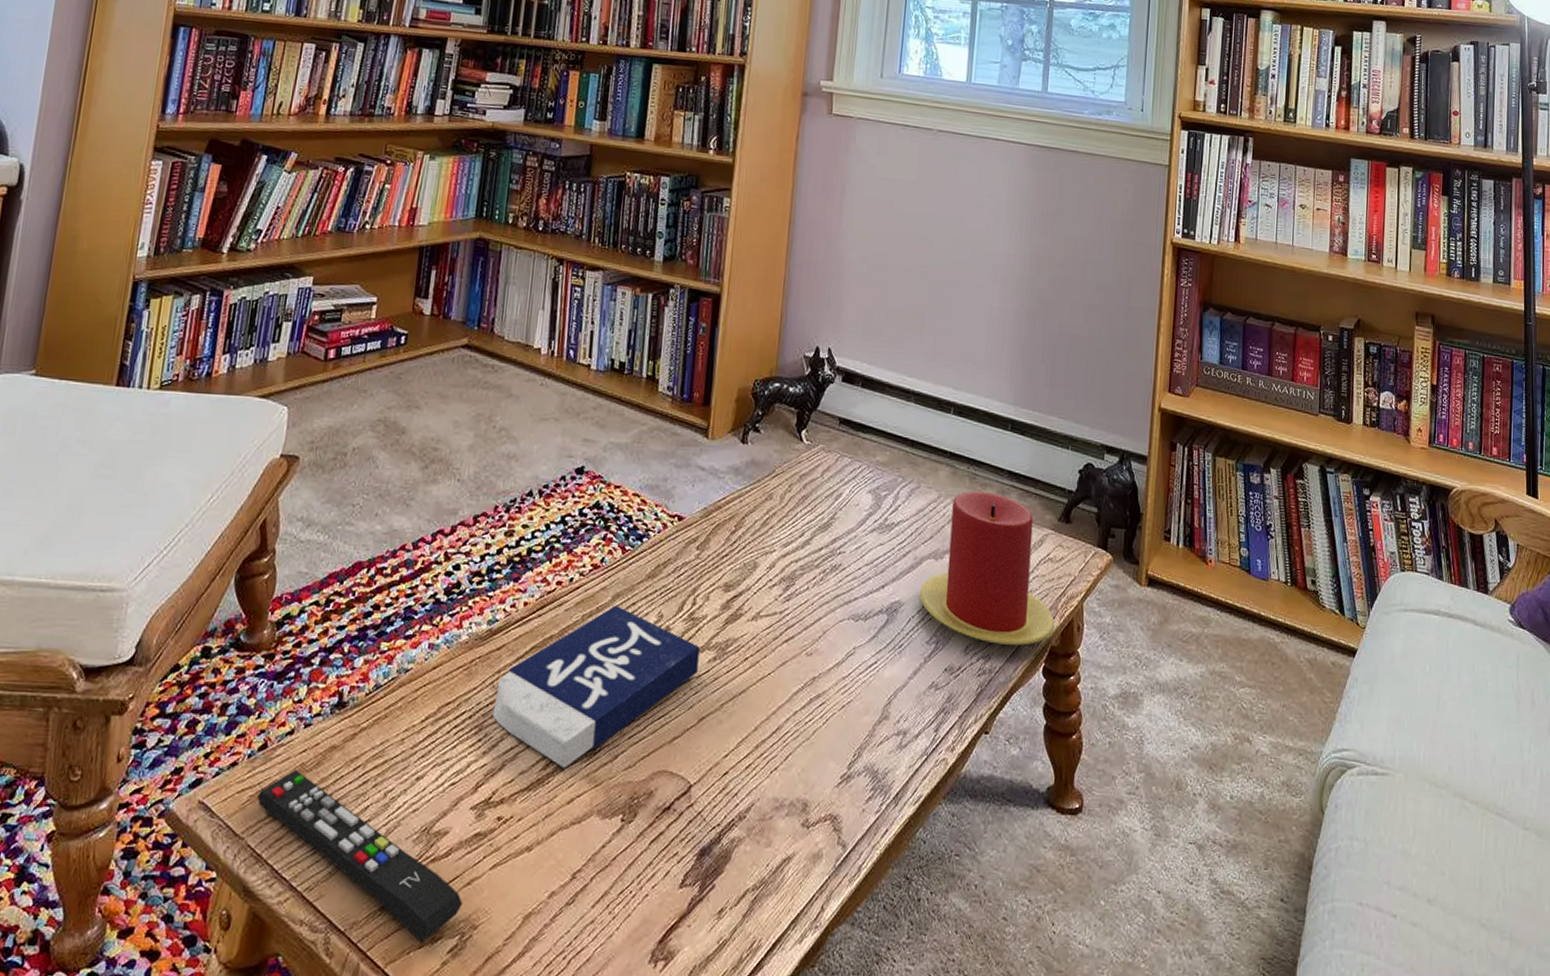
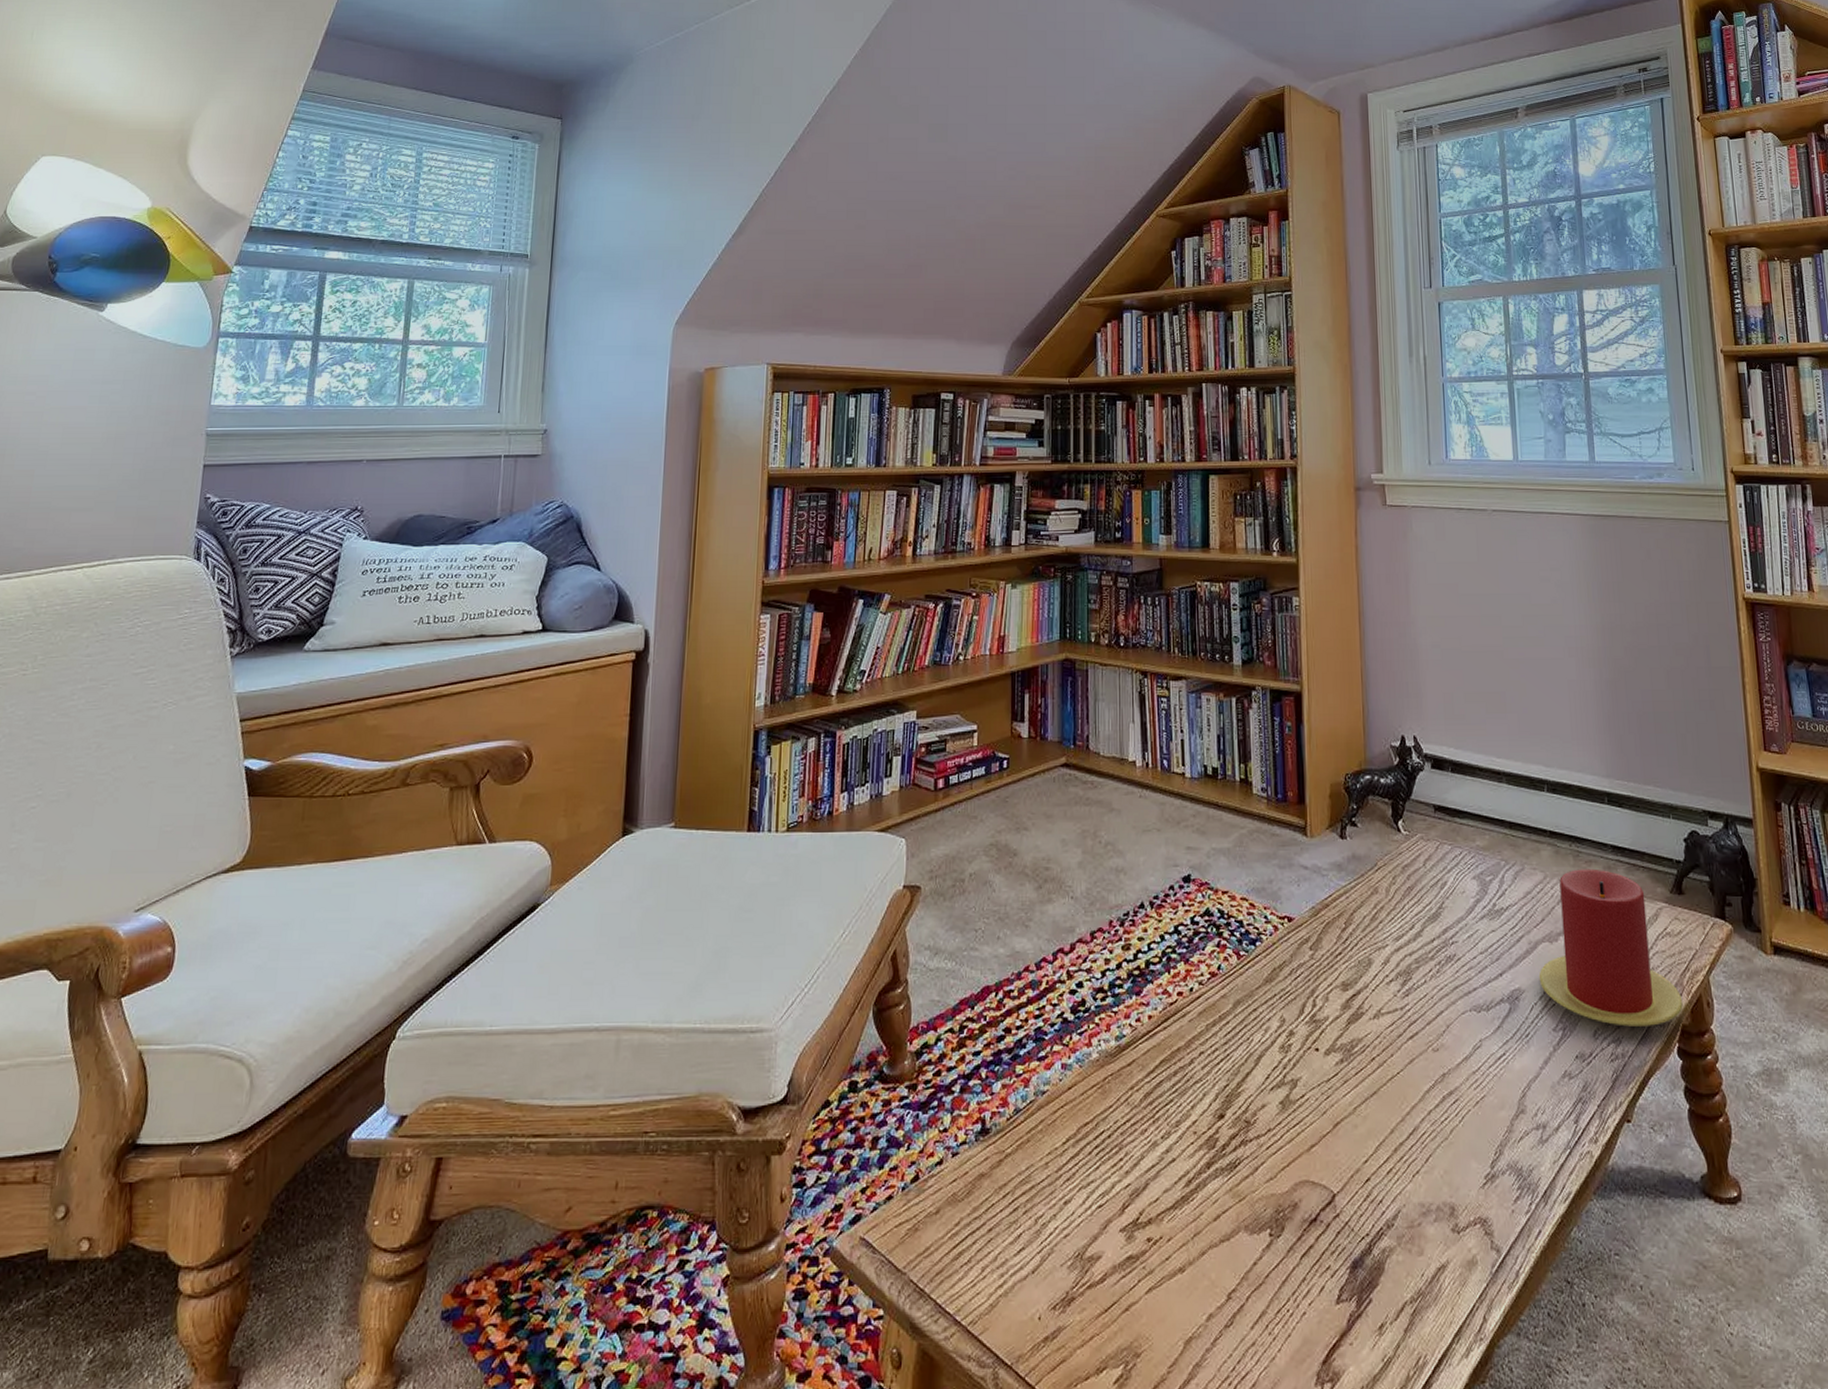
remote control: present [257,769,463,943] -> none [915,1199,1123,1374]
book: present [492,605,700,768] -> none [1130,1012,1326,1184]

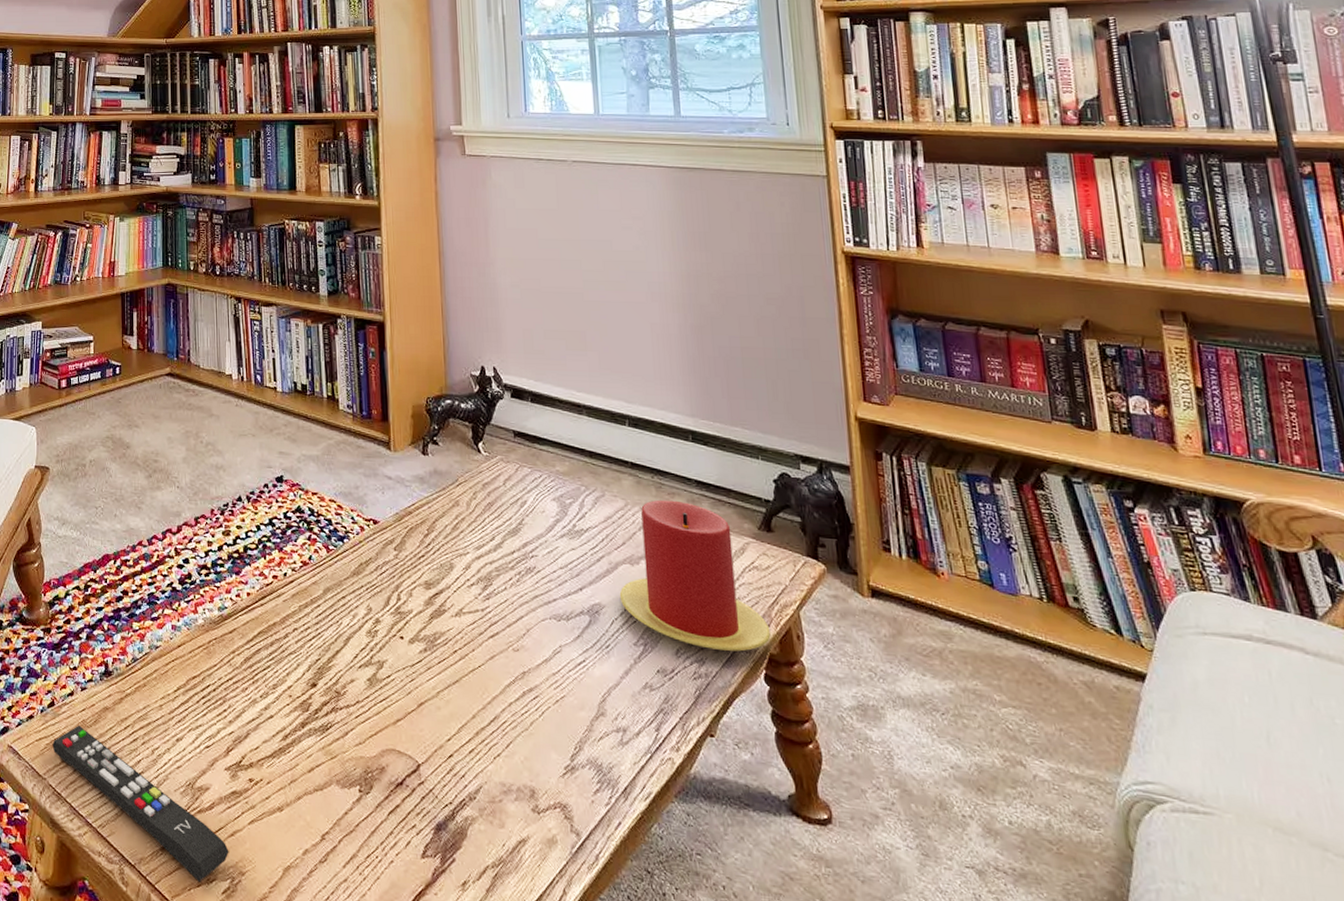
remote control: none [915,1199,1123,1374] -> present [52,724,229,883]

